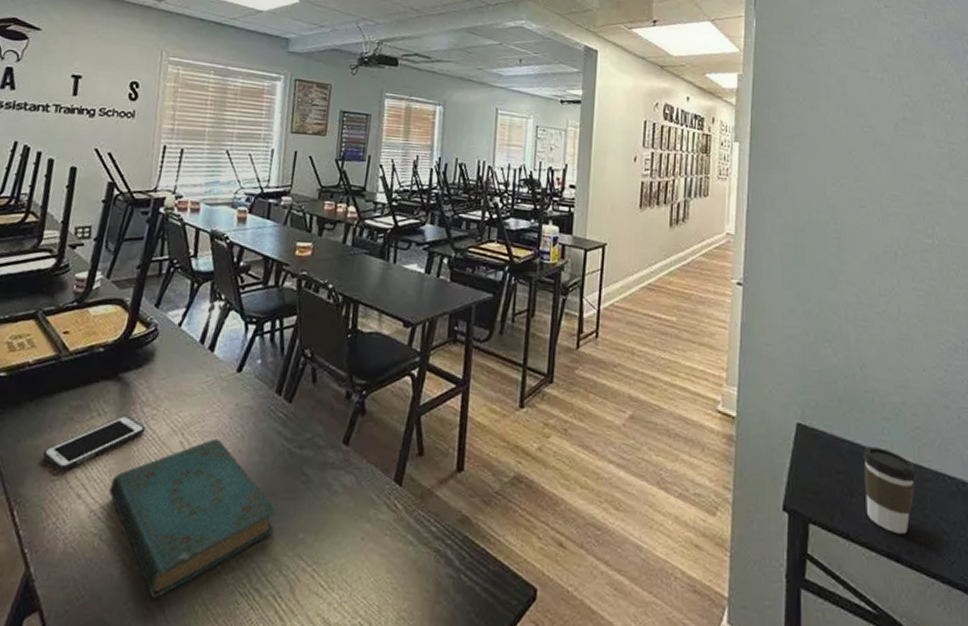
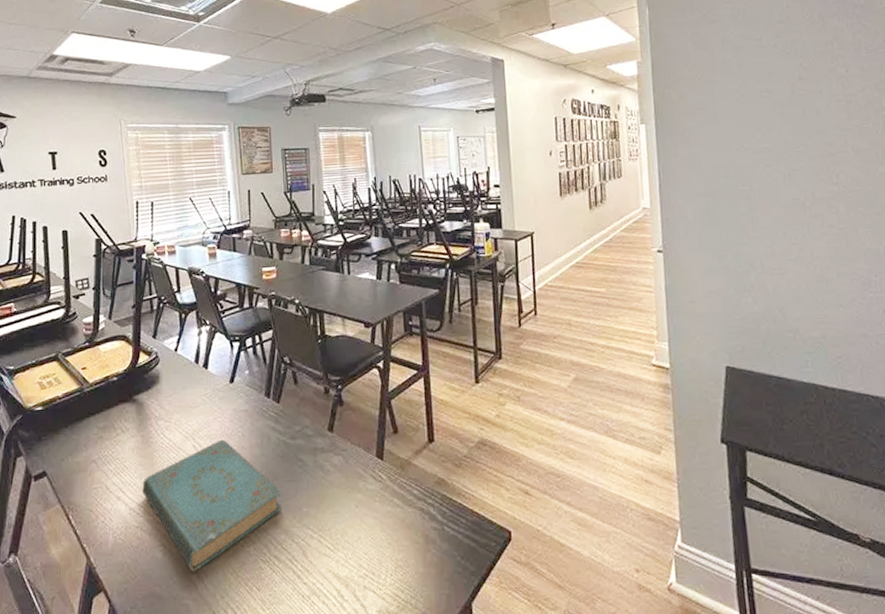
cell phone: present [42,415,146,472] -> none [83,429,163,481]
coffee cup: present [862,446,917,535] -> none [789,378,843,452]

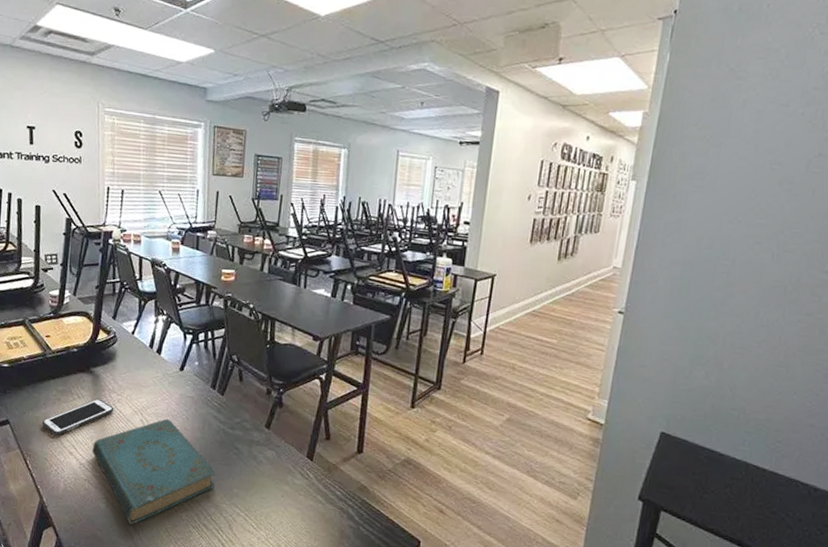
cell phone: none [83,429,163,481] -> present [42,398,114,436]

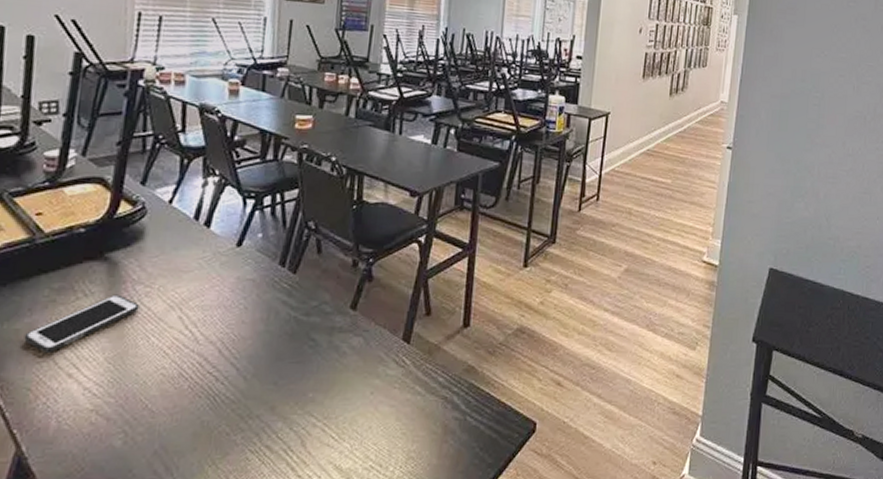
book: present [92,418,217,525] -> none [104,311,285,463]

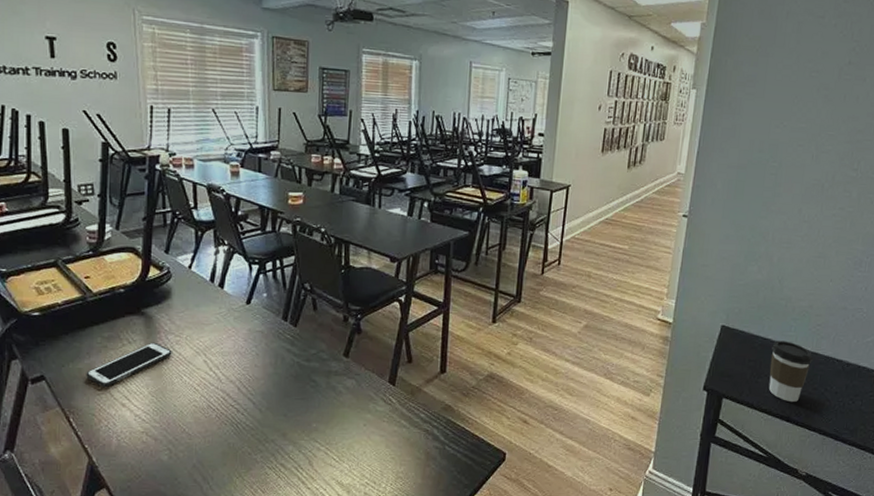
coffee cup: none [820,284,863,354] -> present [768,340,813,403]

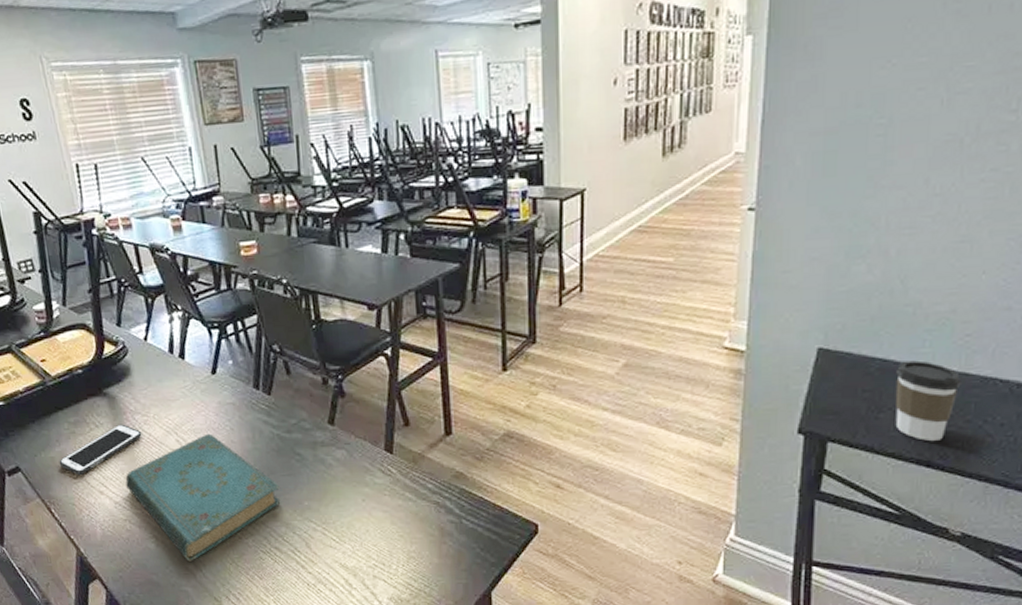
book: none [149,357,293,474] -> present [125,433,281,562]

